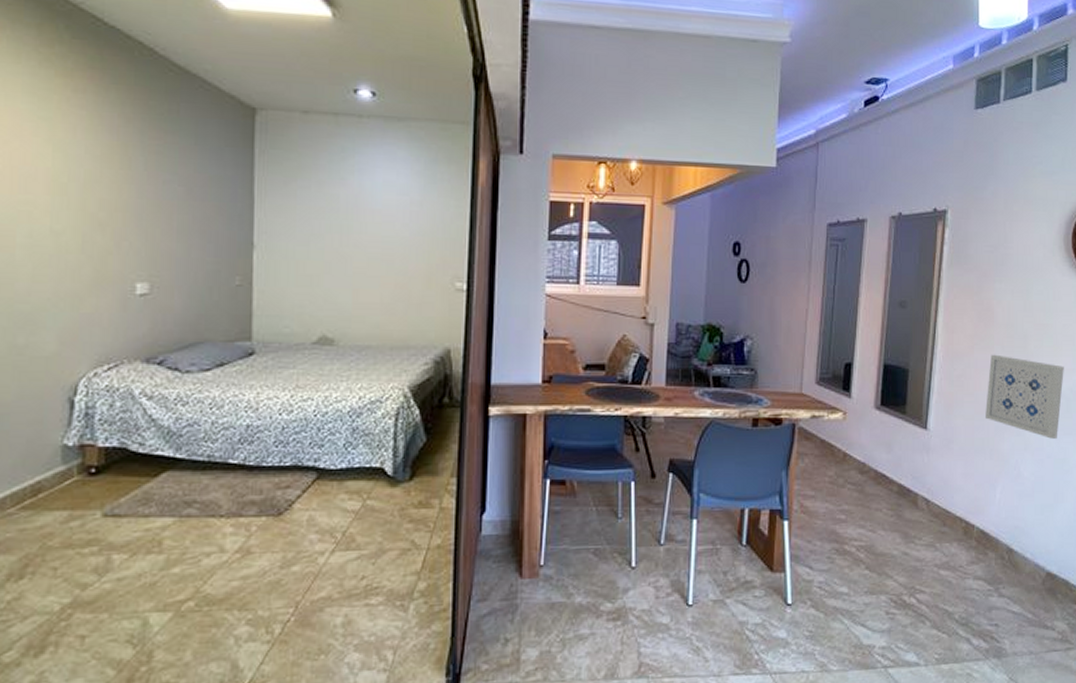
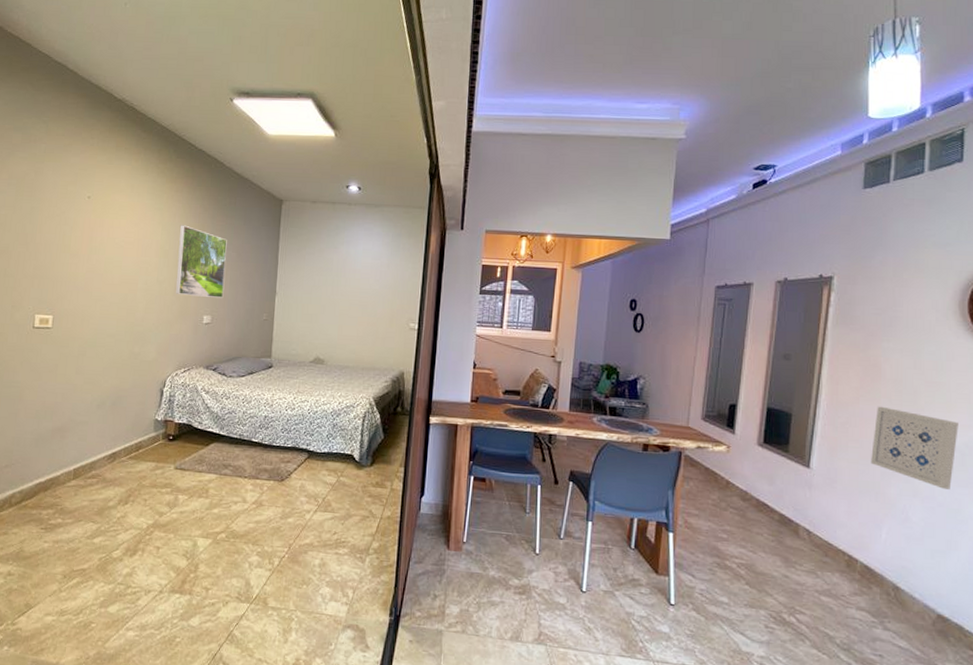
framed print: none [84,144,169,255] -> present [176,225,227,298]

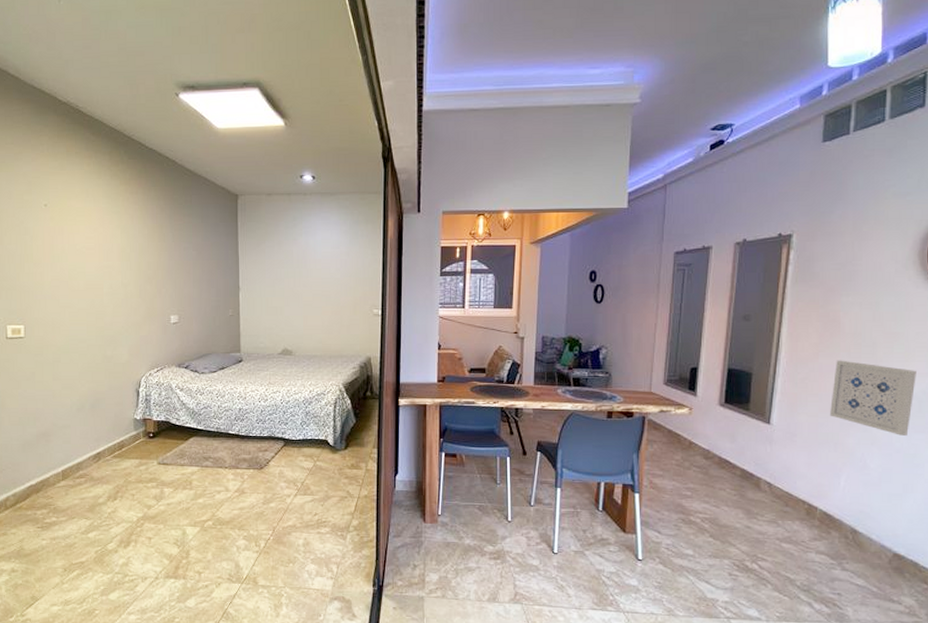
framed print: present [176,225,227,298] -> none [138,227,188,297]

